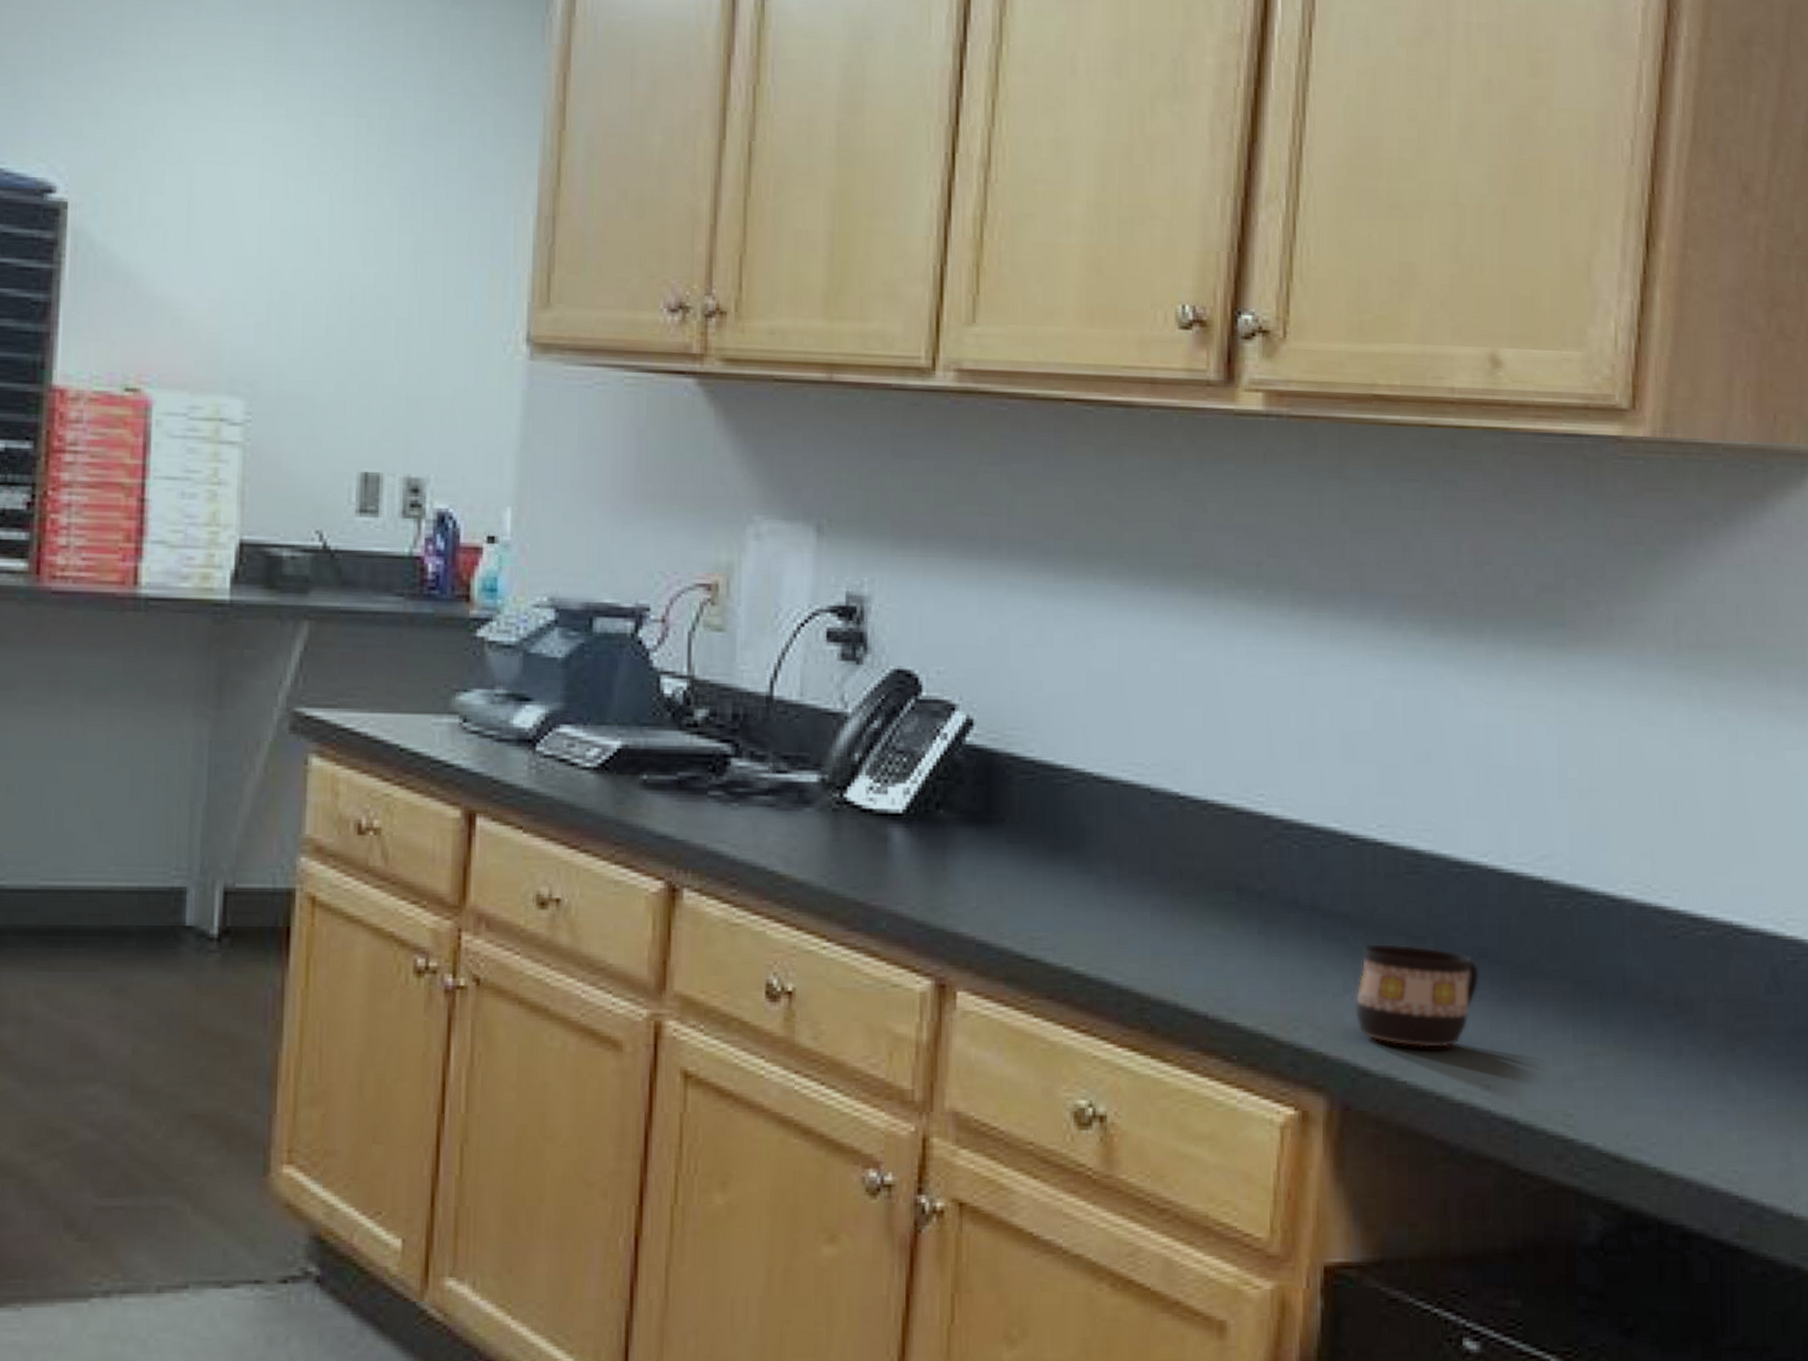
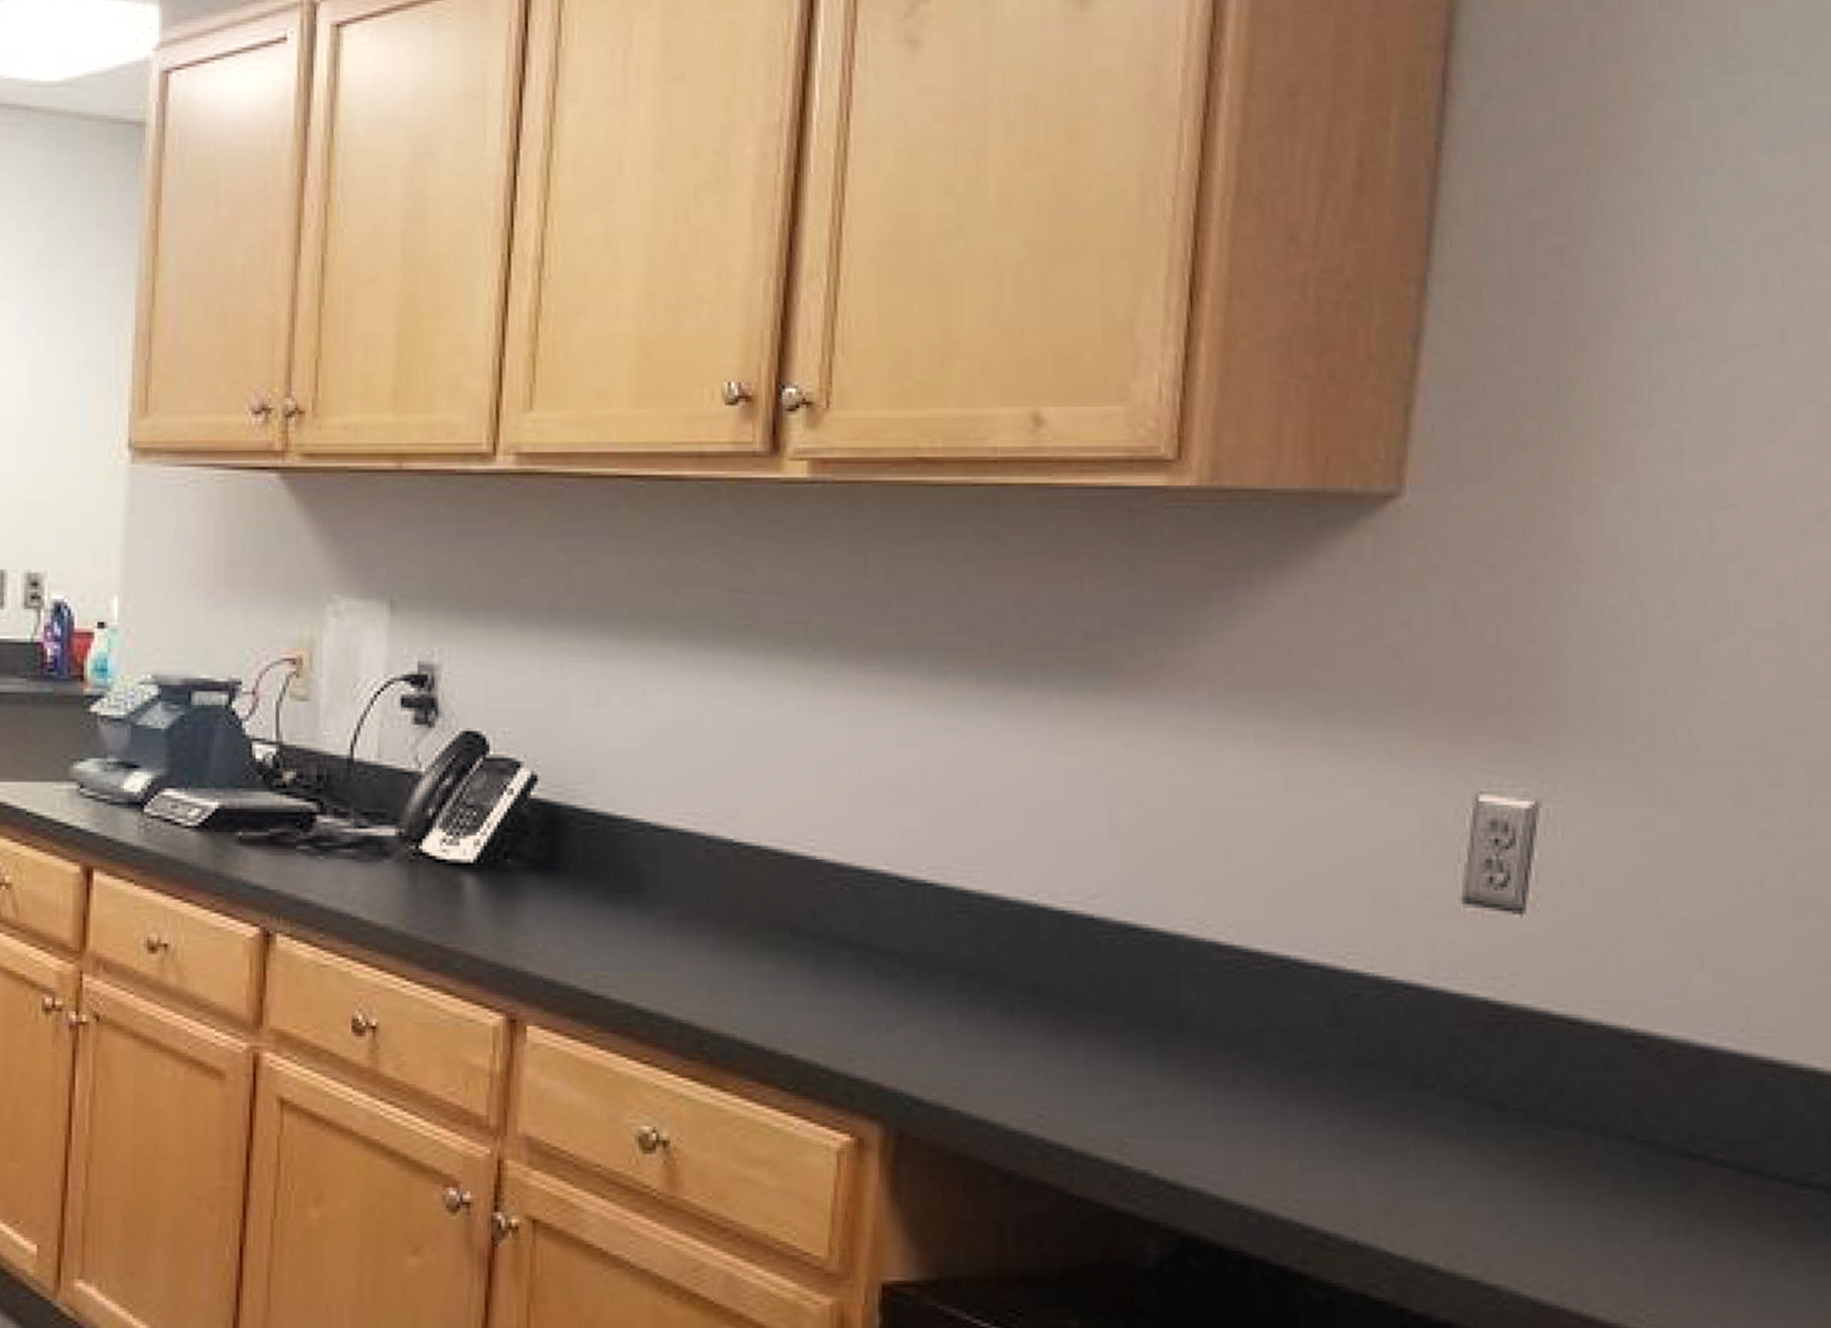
cup: present [1355,944,1479,1047] -> none [908,980,1031,1078]

